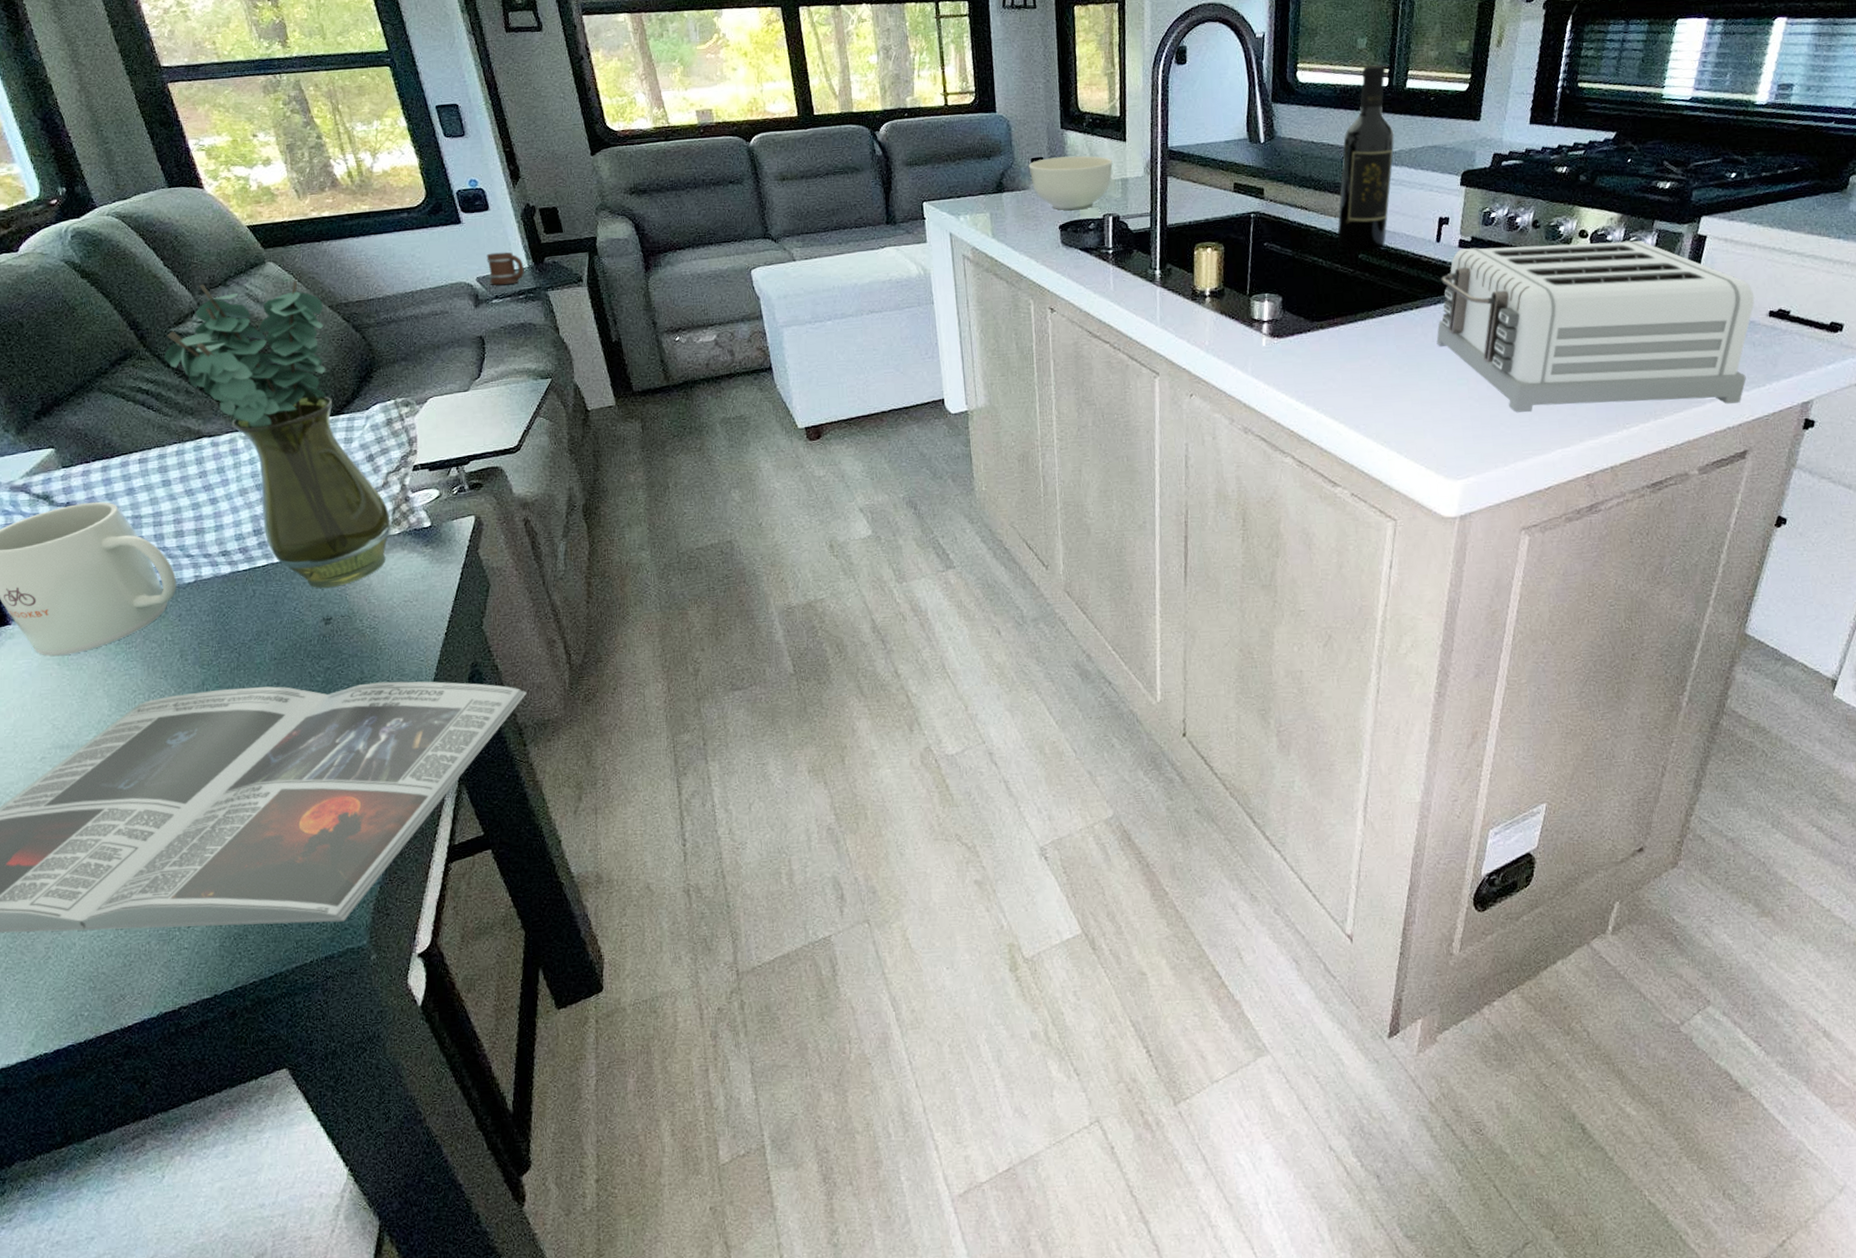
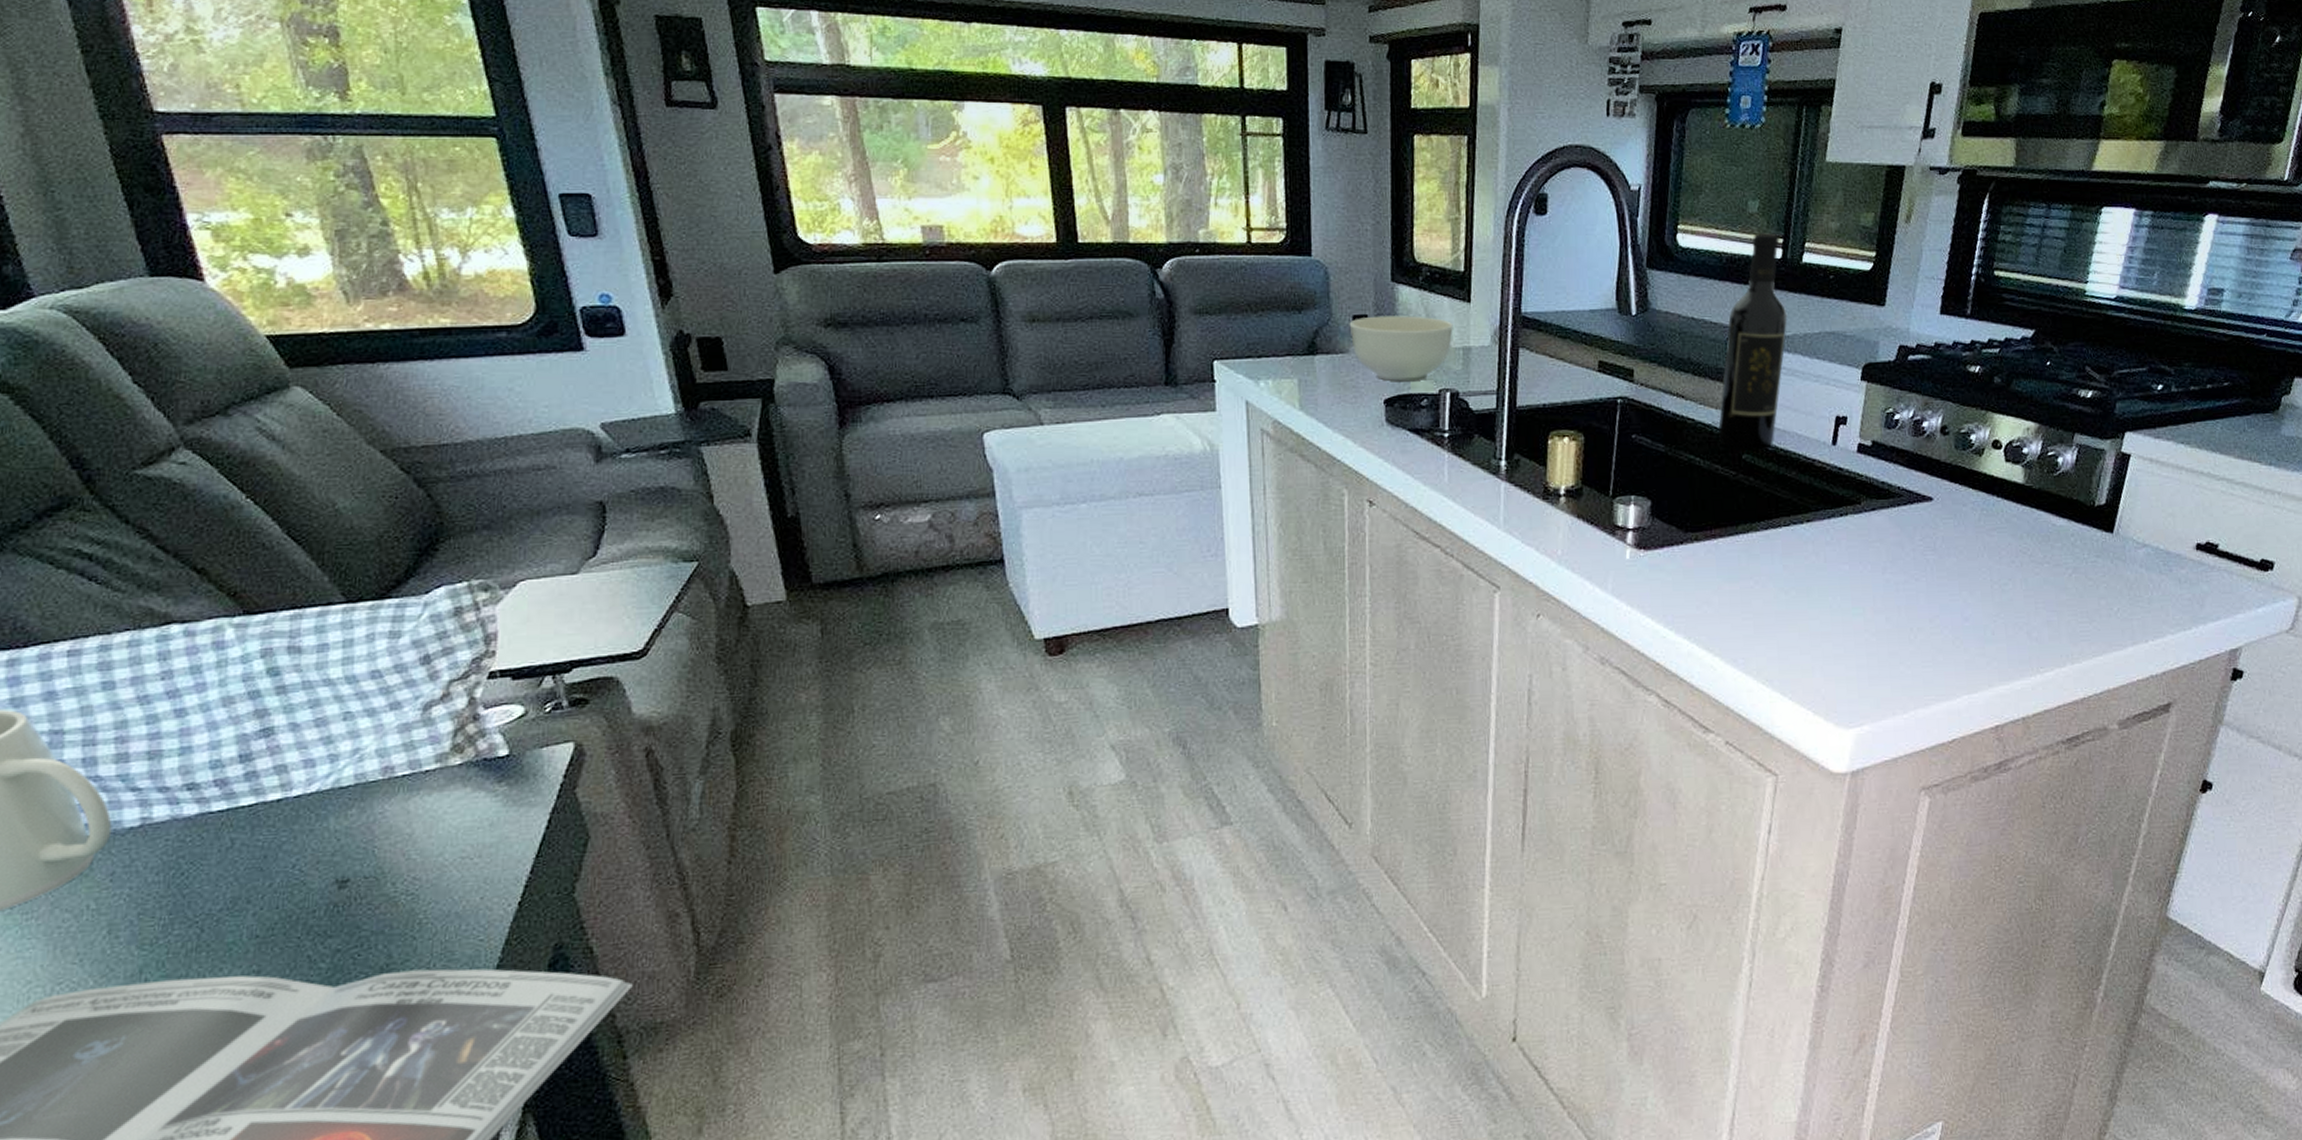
vase: present [164,281,392,589] -> none [121,411,451,839]
mug: present [486,252,524,285] -> none [617,391,670,434]
toaster: present [1436,240,1755,413] -> none [1829,454,2181,651]

